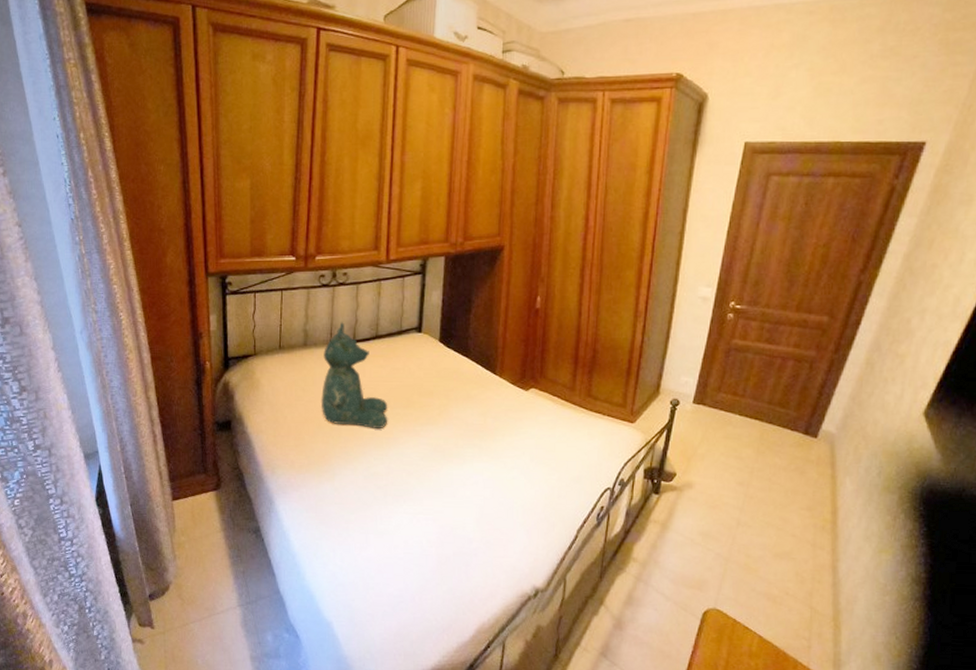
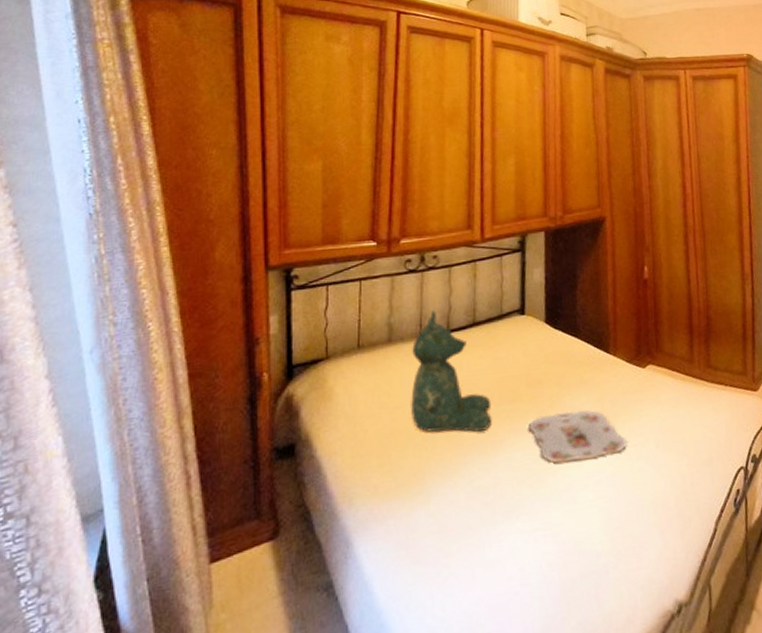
serving tray: none [418,421,504,463] -> present [528,410,627,463]

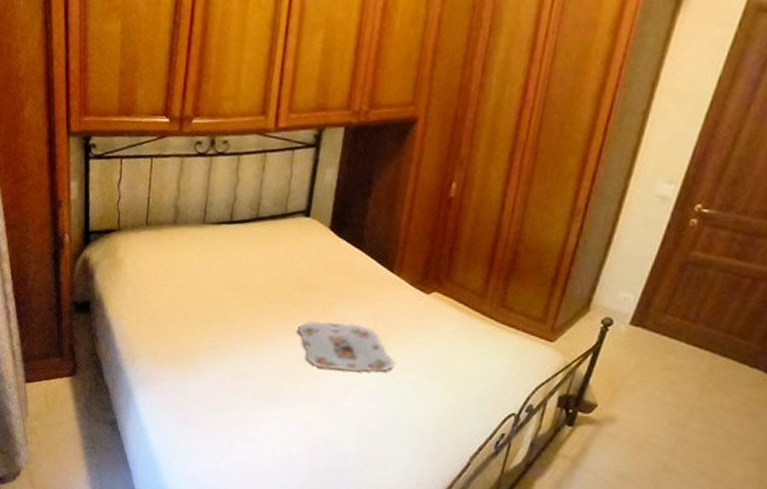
teddy bear: present [410,310,492,432] -> none [189,199,265,324]

